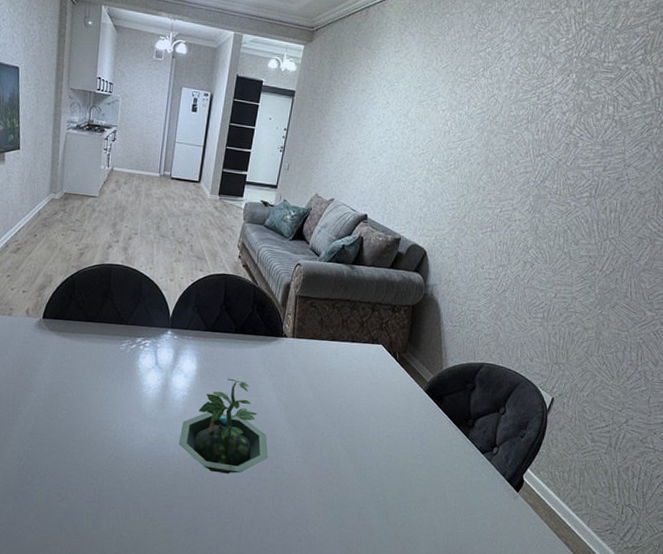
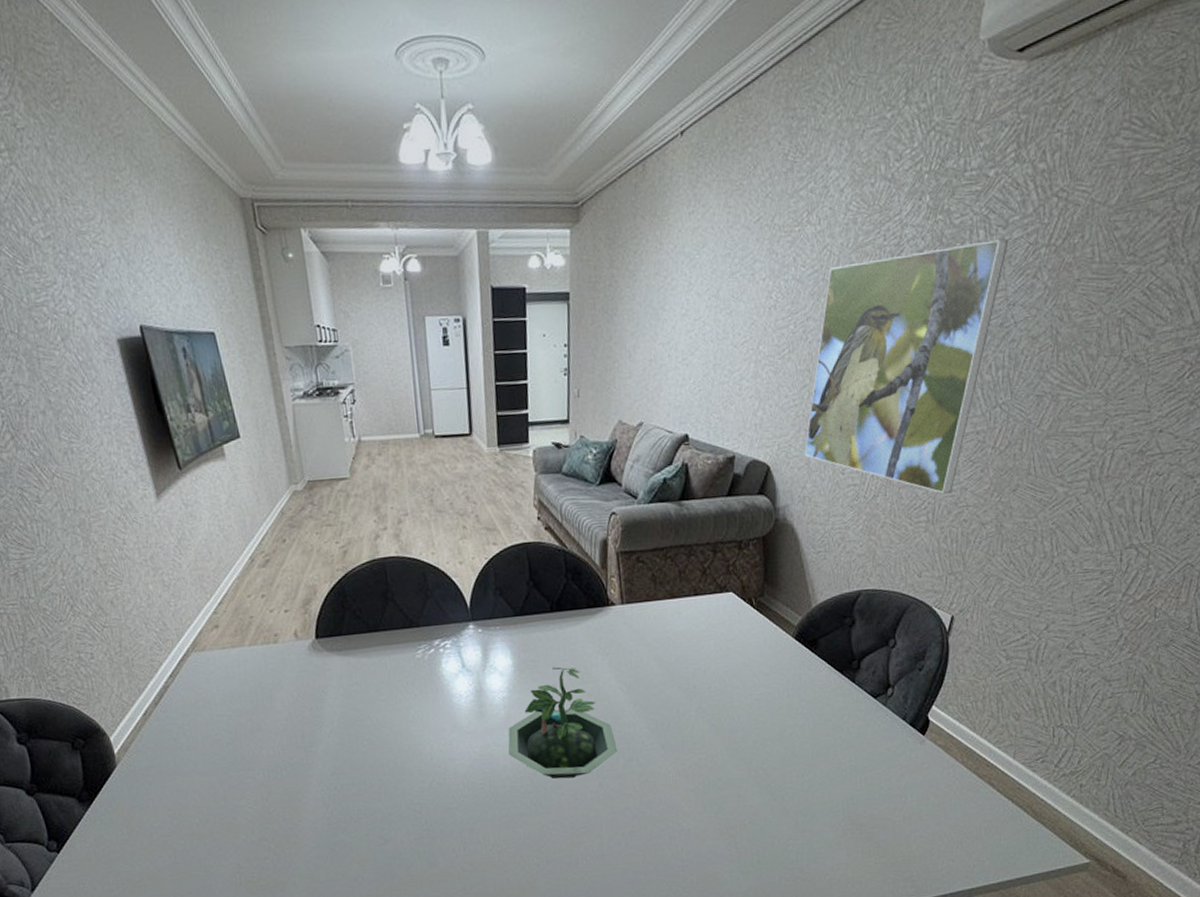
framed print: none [454,111,631,299] -> present [804,239,1009,494]

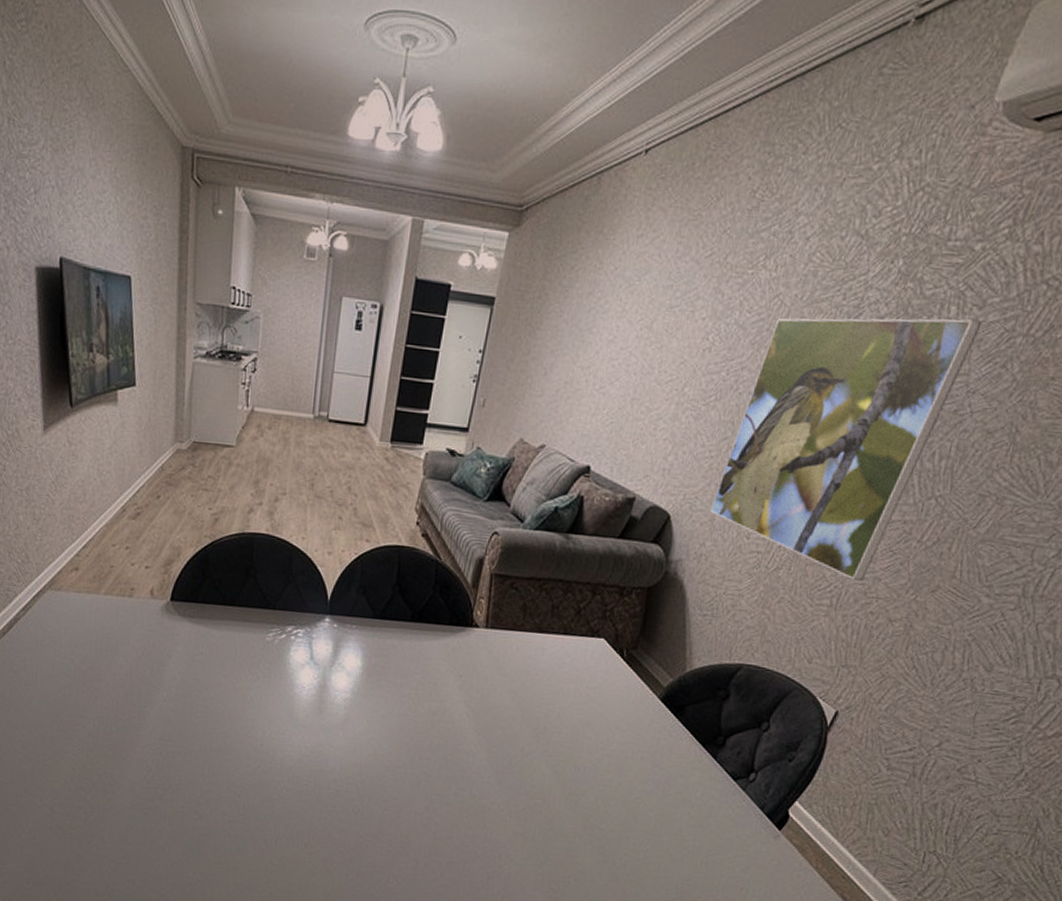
terrarium: present [508,667,618,779] -> none [339,678,452,795]

